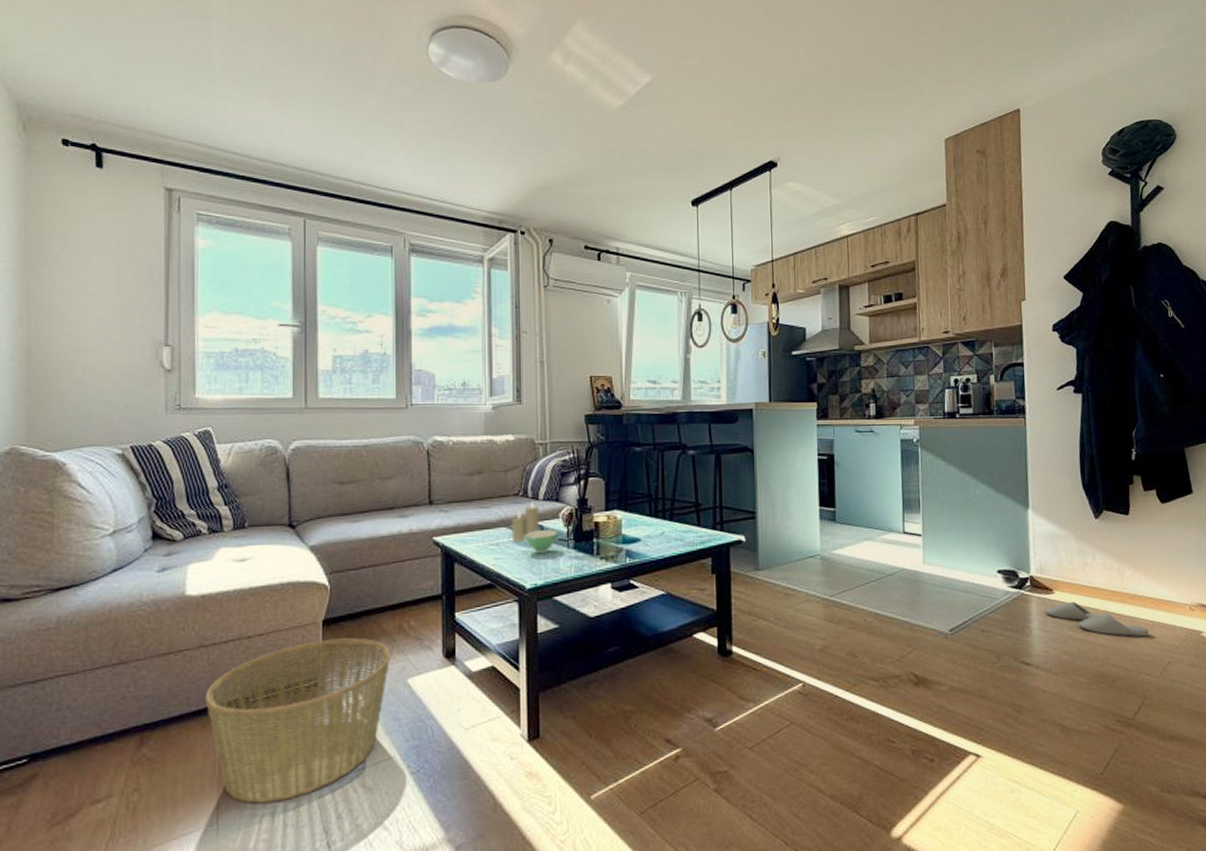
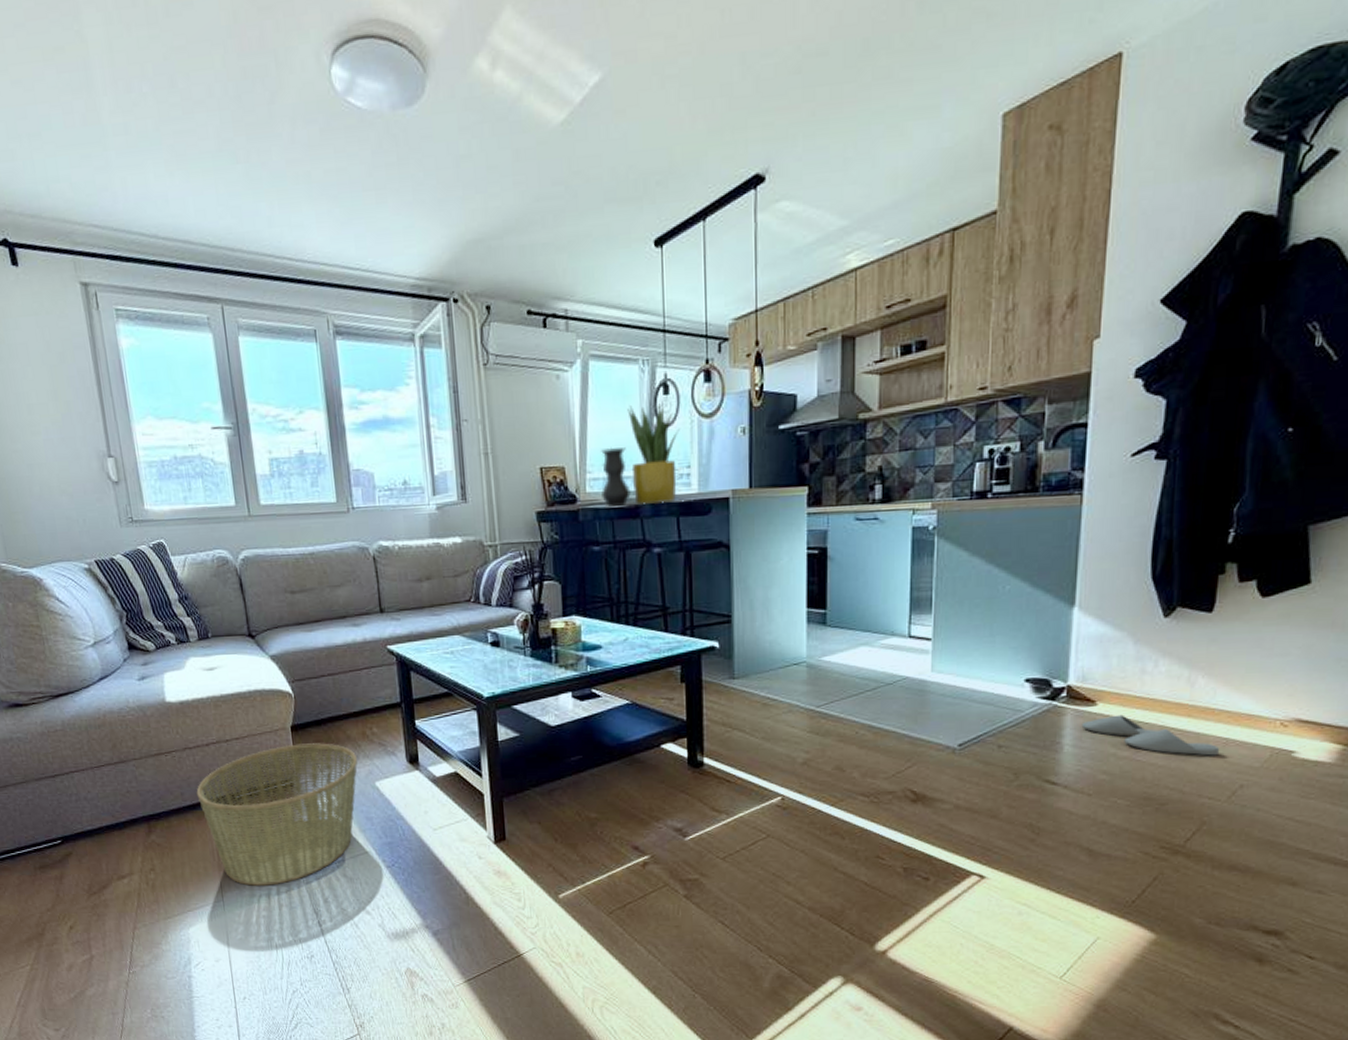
candle: present [511,501,539,544] -> none [464,608,494,652]
bowl: present [524,530,558,554] -> none [478,637,513,662]
vase: none [644,362,669,414] -> present [601,447,631,508]
planter: none [667,328,711,412] -> present [627,403,680,505]

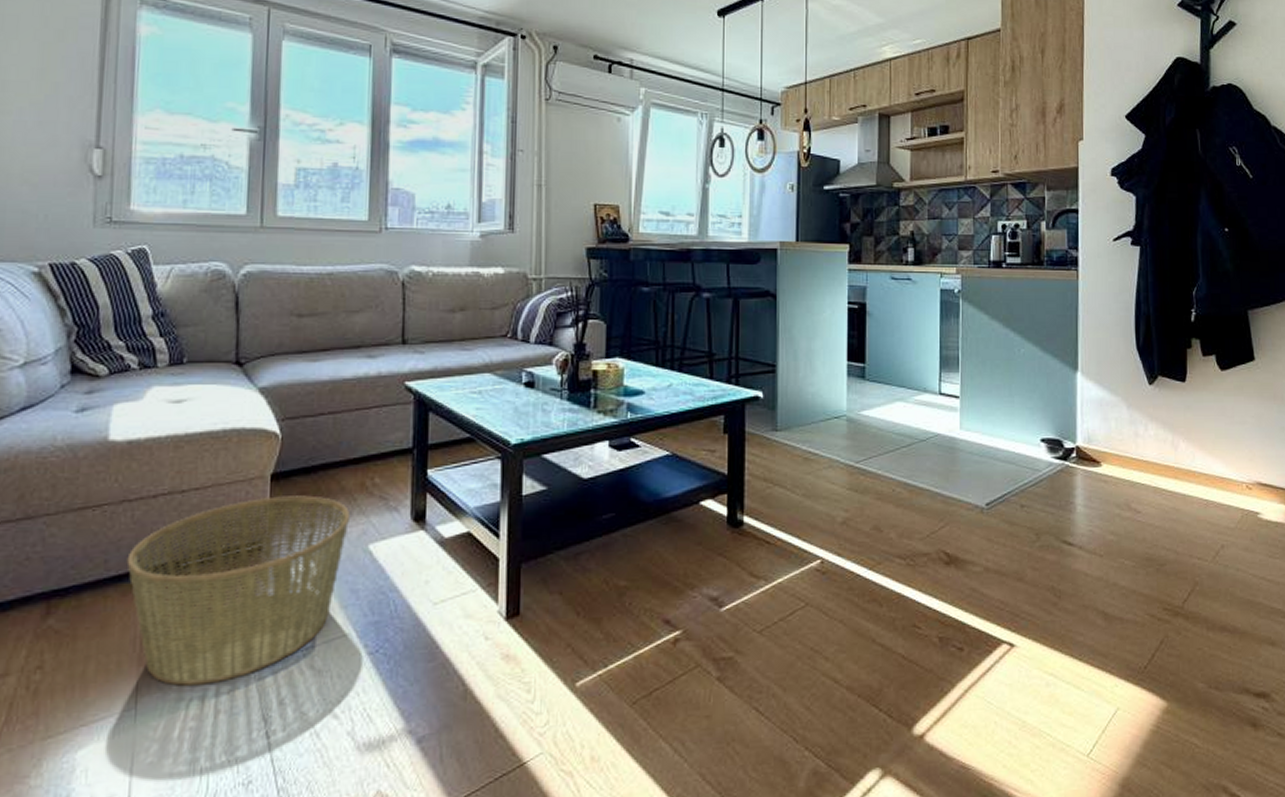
vase: present [601,447,631,508] -> none [654,191,683,250]
planter: present [627,403,680,505] -> none [684,154,733,249]
slippers: present [1081,714,1220,756] -> none [1090,475,1203,517]

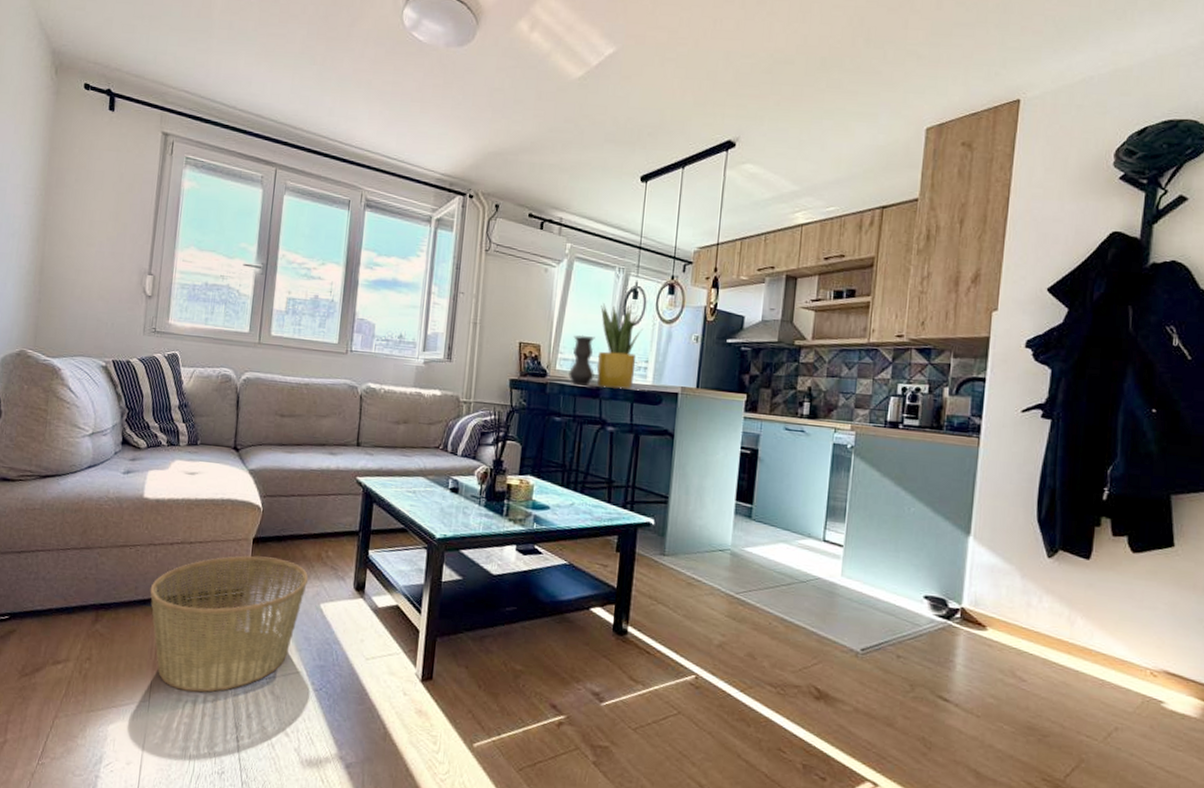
vase: none [654,191,683,250] -> present [569,334,595,387]
planter: none [684,154,733,249] -> present [596,303,643,390]

